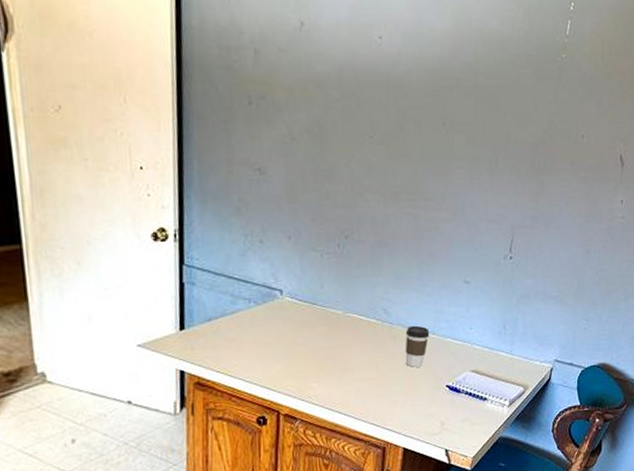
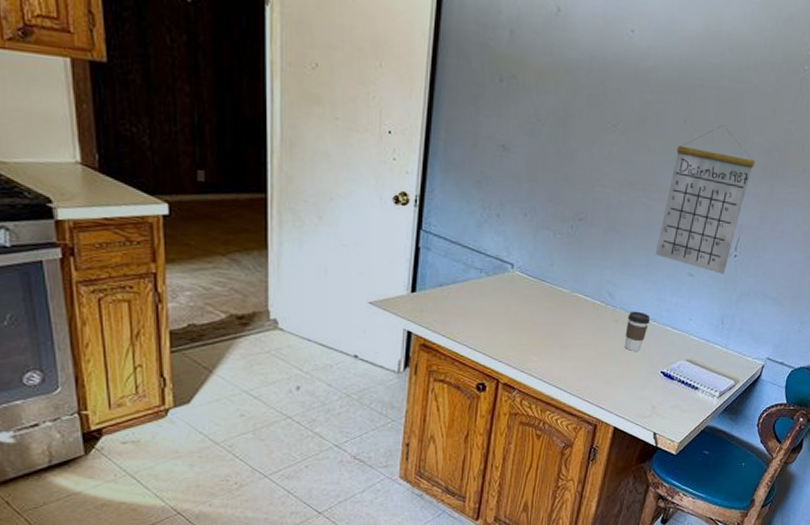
calendar: none [427,124,520,278] -> present [655,125,755,274]

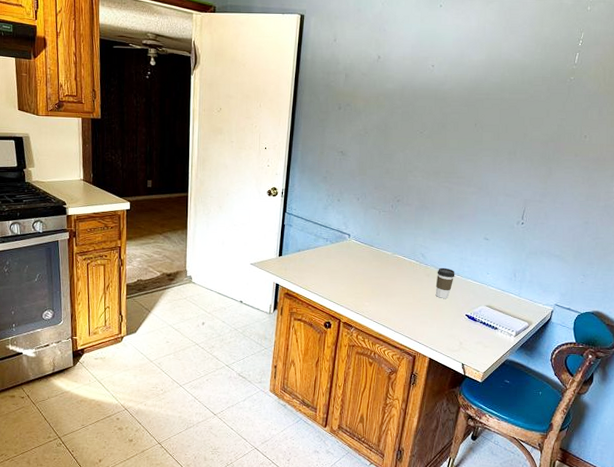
calendar: present [655,125,755,274] -> none [457,126,534,238]

